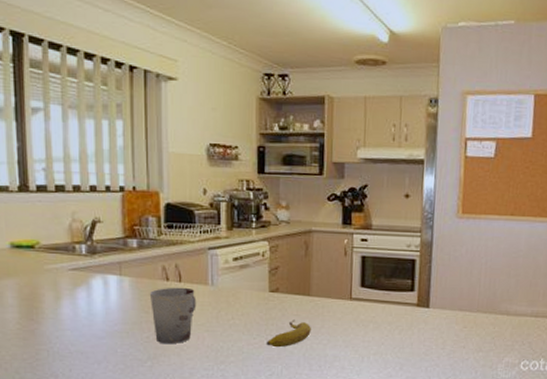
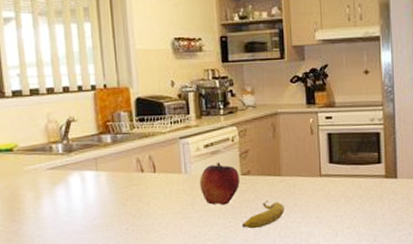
cup: present [149,287,197,345] -> none [125,177,172,235]
fruit: none [226,277,267,321] -> present [200,162,240,205]

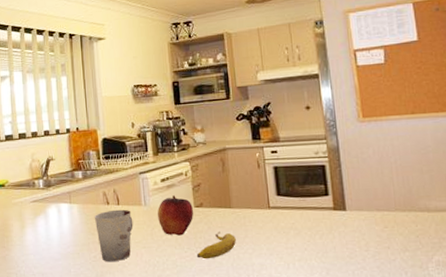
cup: none [125,177,172,235] -> present [94,209,134,262]

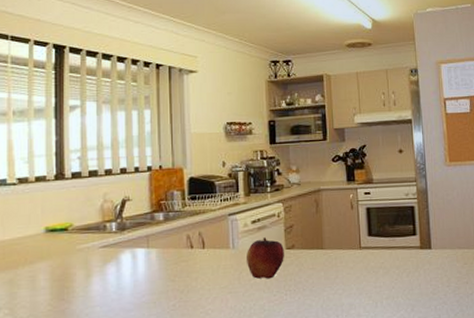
cup: present [94,209,134,262] -> none [175,253,219,311]
banana: present [196,231,236,260] -> none [285,273,327,302]

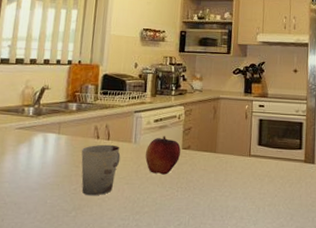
cup: none [175,253,219,311] -> present [81,144,121,196]

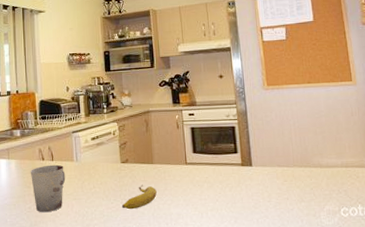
fruit: present [145,136,181,175] -> none [88,152,120,189]
banana: none [176,173,216,199] -> present [121,185,157,210]

